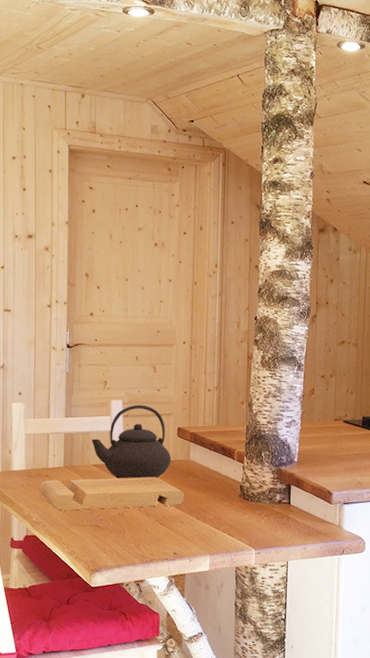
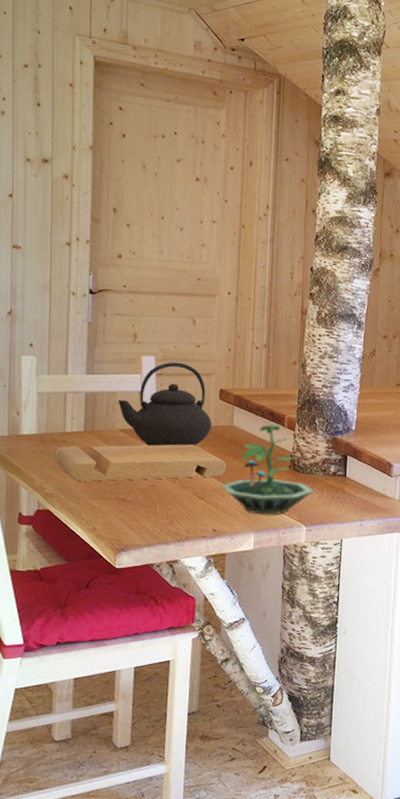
terrarium: none [180,456,262,539] -> present [221,423,314,515]

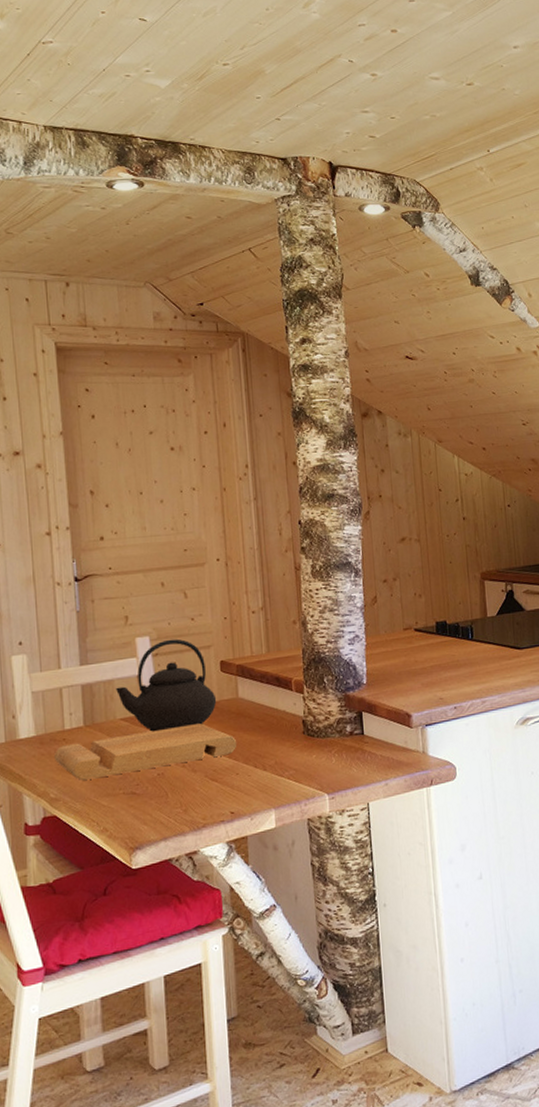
terrarium: present [221,423,314,515] -> none [233,688,332,789]

